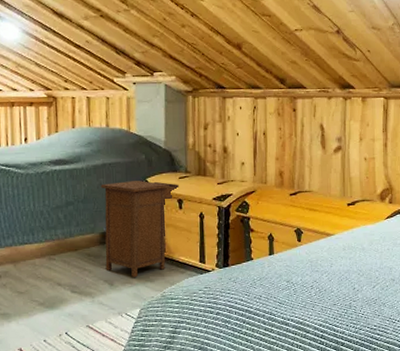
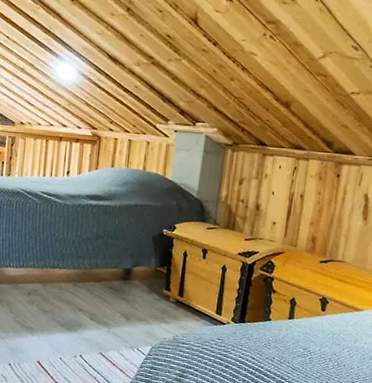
nightstand: present [100,180,179,277] -> none [124,223,206,317]

